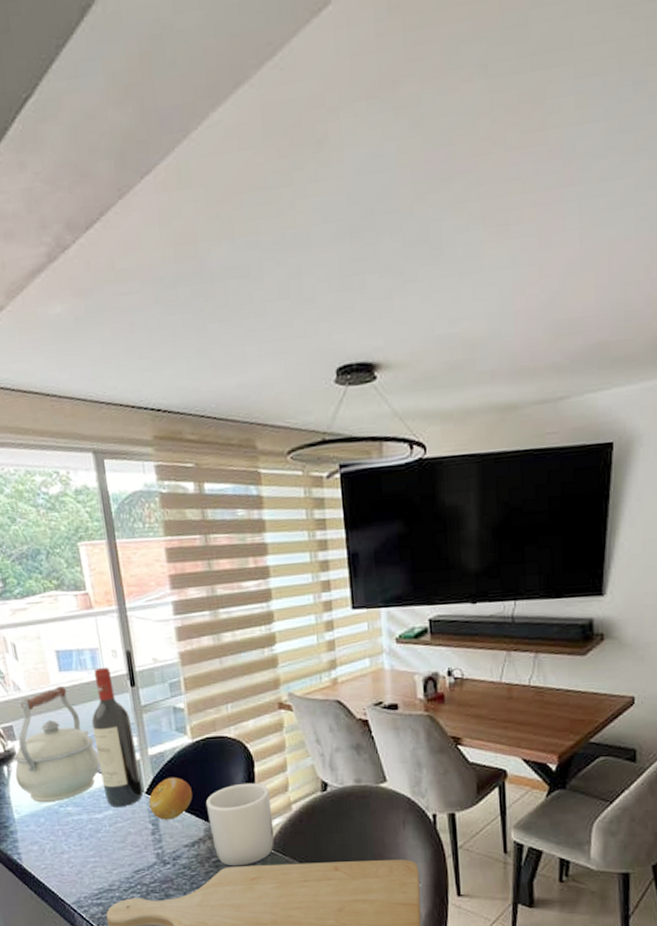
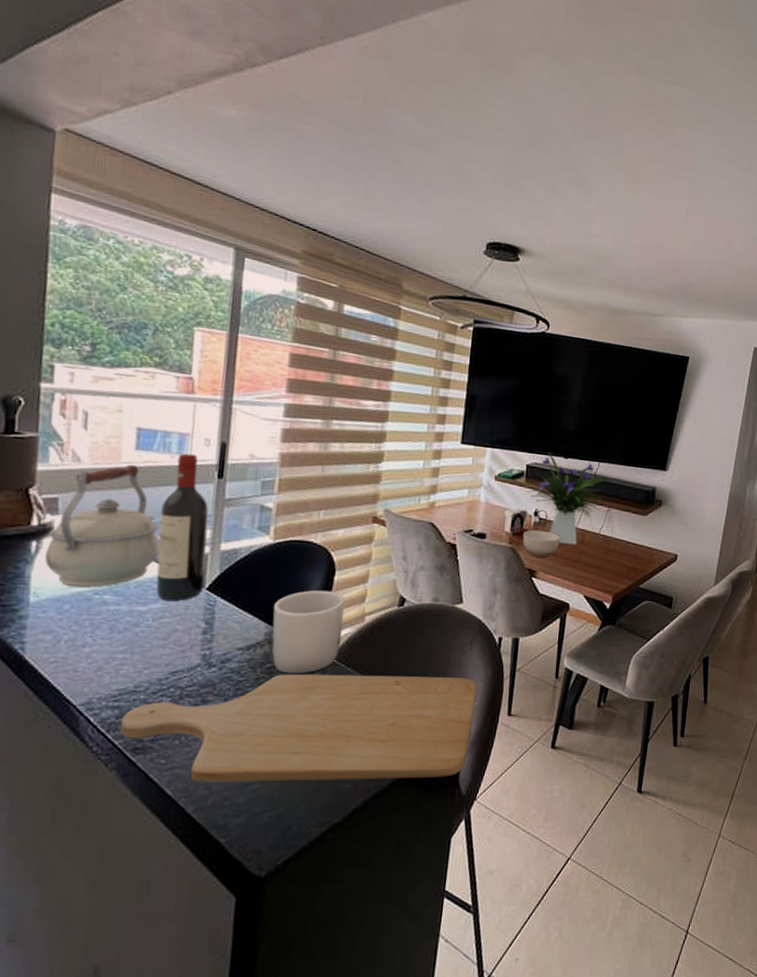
fruit: present [148,777,193,820] -> none [207,575,261,620]
flower arrangement: none [434,599,532,704] -> present [528,451,610,545]
bowl: none [439,690,484,722] -> present [522,529,561,557]

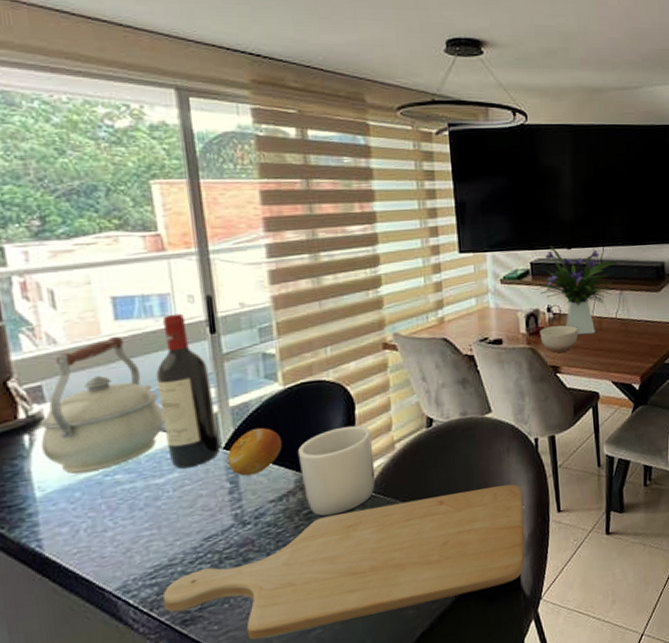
fruit: none [207,575,261,620] -> present [227,427,282,476]

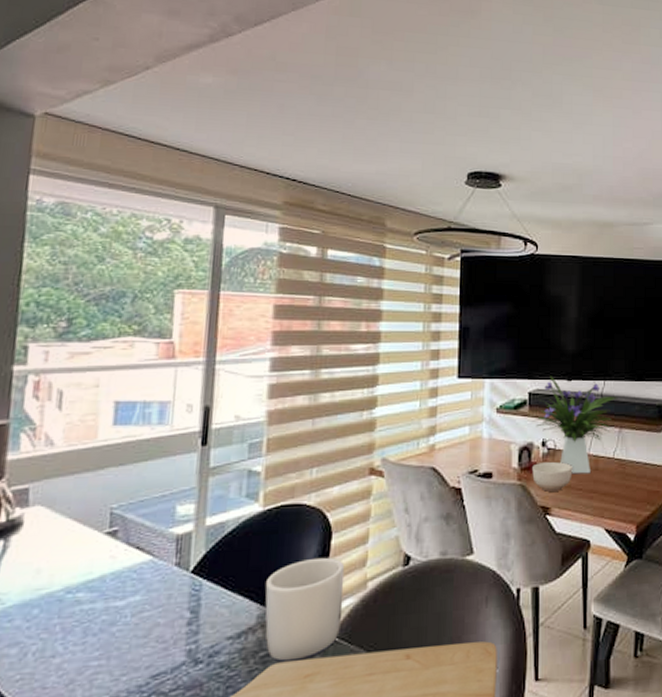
kettle: present [39,335,165,474] -> none [12,441,140,587]
wine bottle: present [155,313,221,469] -> none [135,422,193,592]
fruit: present [227,427,282,476] -> none [192,551,251,606]

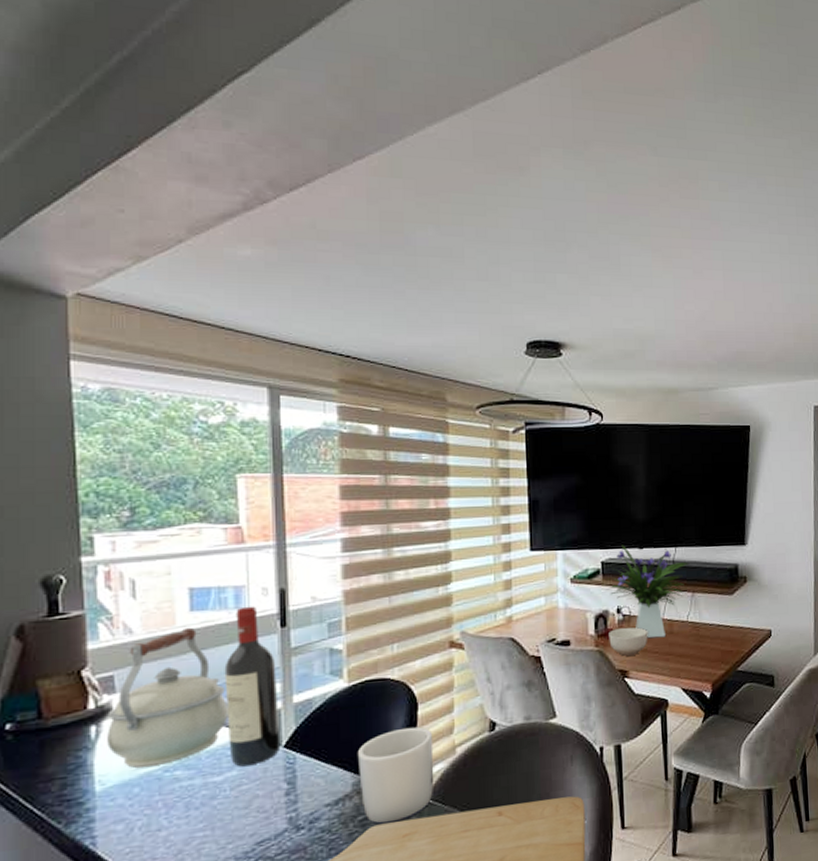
kettle: none [12,441,140,587] -> present [107,627,228,768]
wine bottle: none [135,422,193,592] -> present [224,606,281,767]

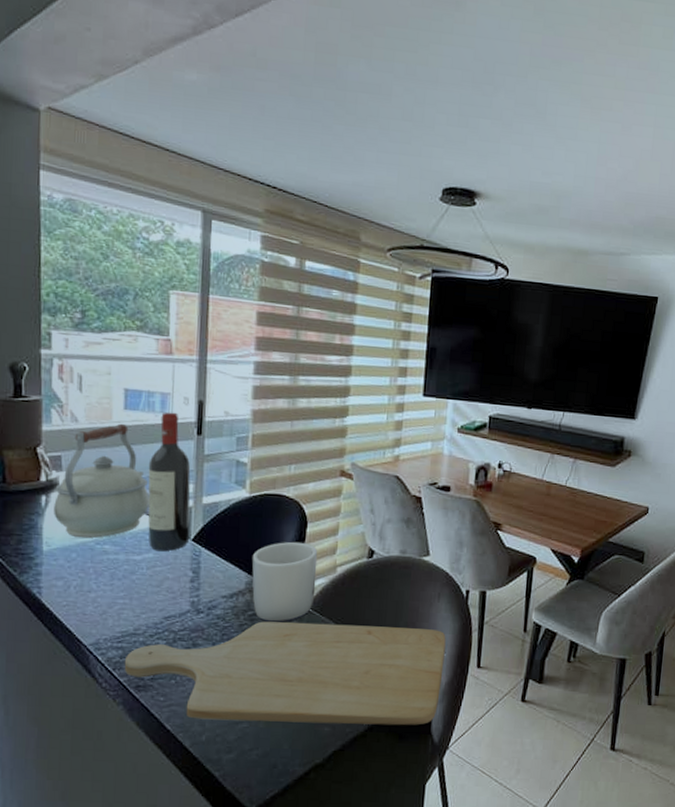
flower arrangement: present [605,544,690,638] -> none [491,402,576,498]
bowl: present [609,627,648,656] -> none [487,482,526,510]

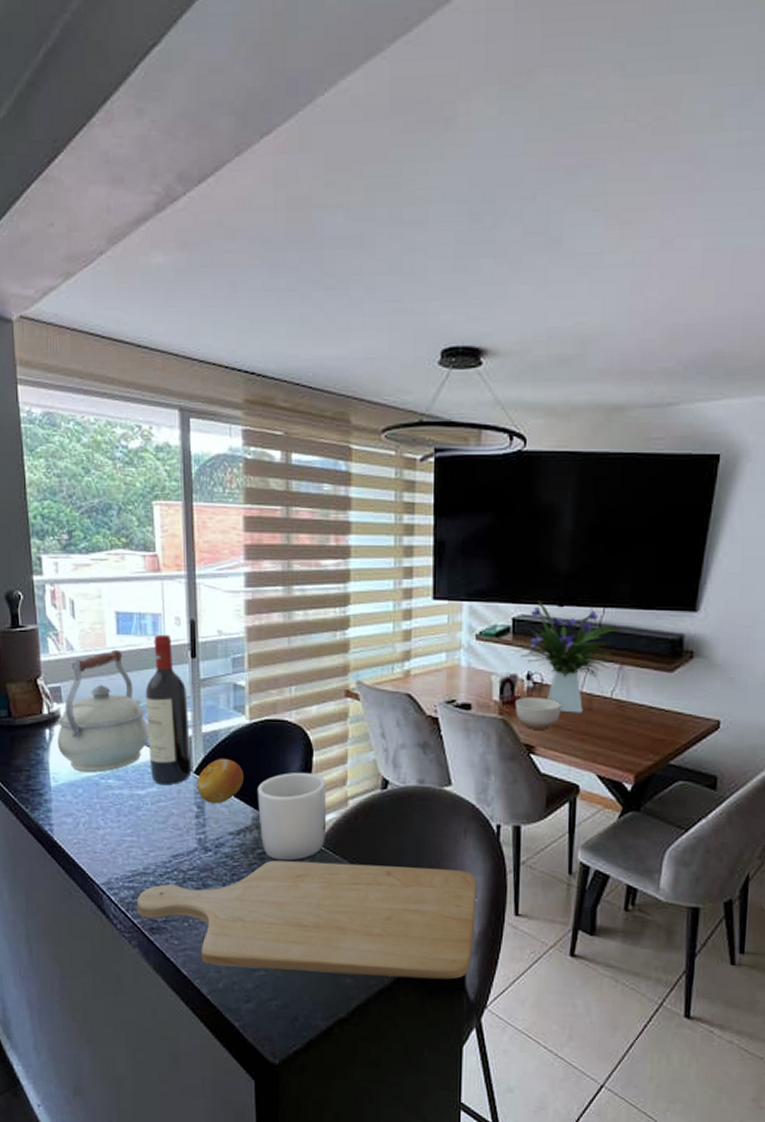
fruit: none [193,527,240,570] -> present [196,758,243,804]
bowl: none [487,482,526,510] -> present [515,696,562,730]
flower arrangement: none [491,402,576,498] -> present [516,599,621,714]

